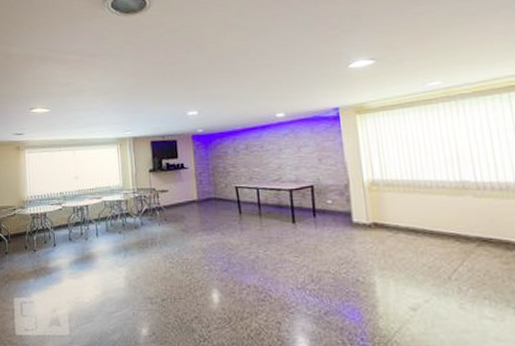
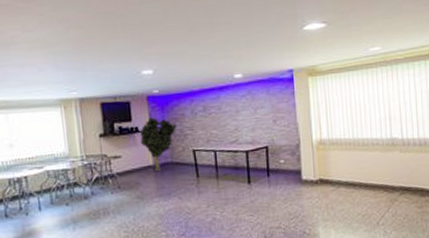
tree: none [185,154,219,207] -> present [139,117,176,172]

